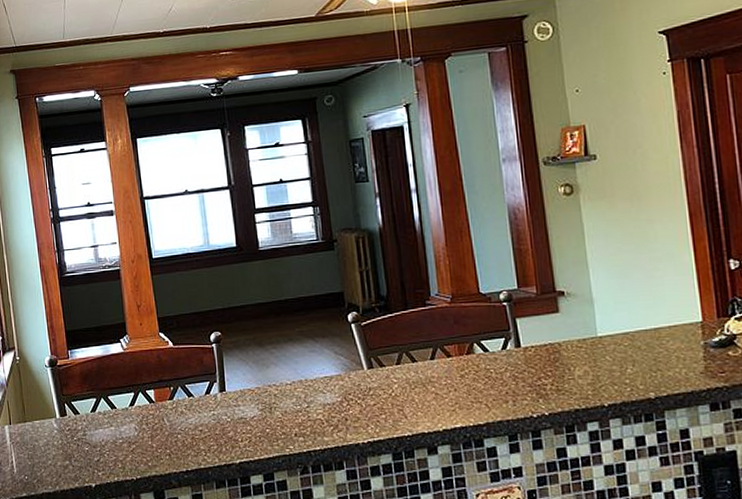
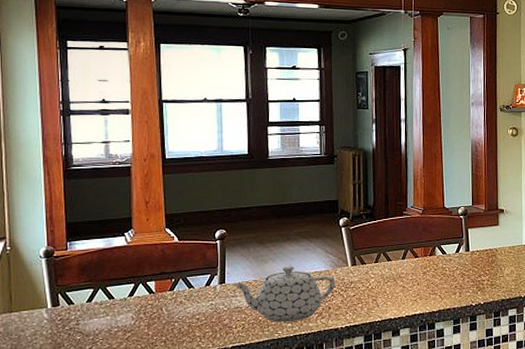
teapot: none [234,370,351,436] -> present [232,266,336,323]

